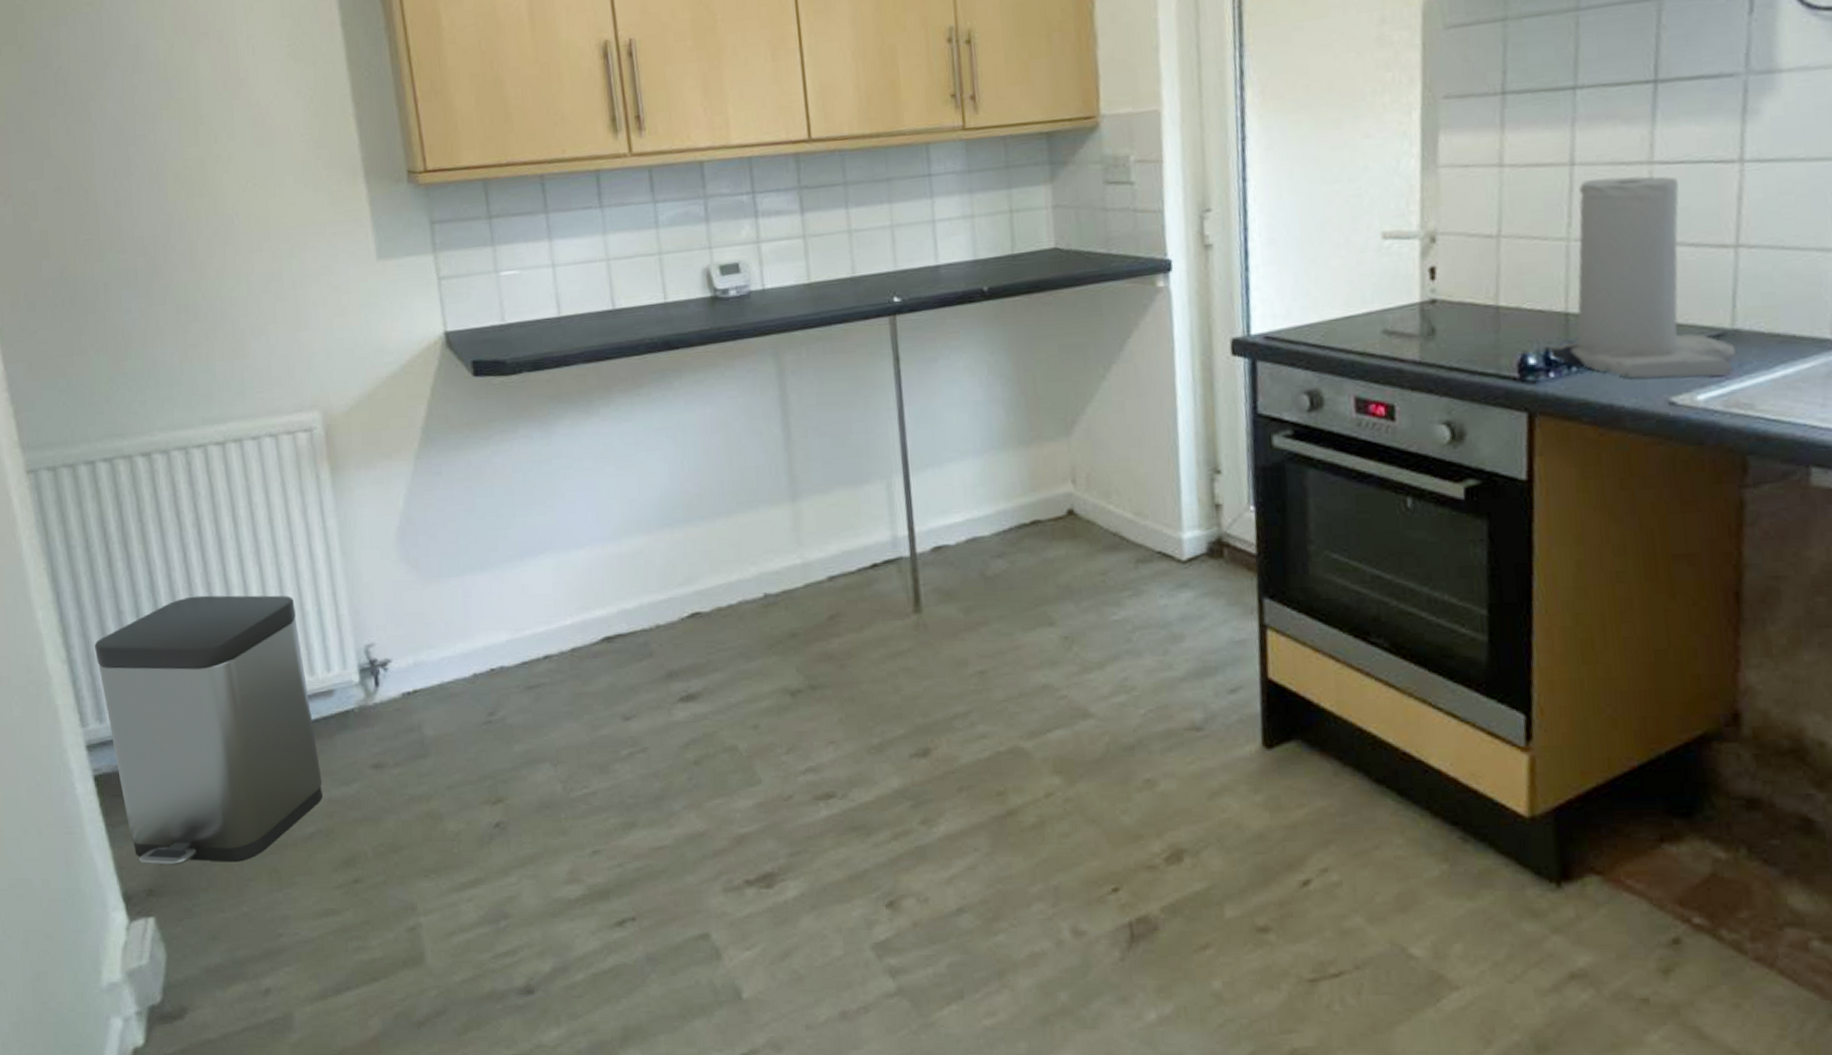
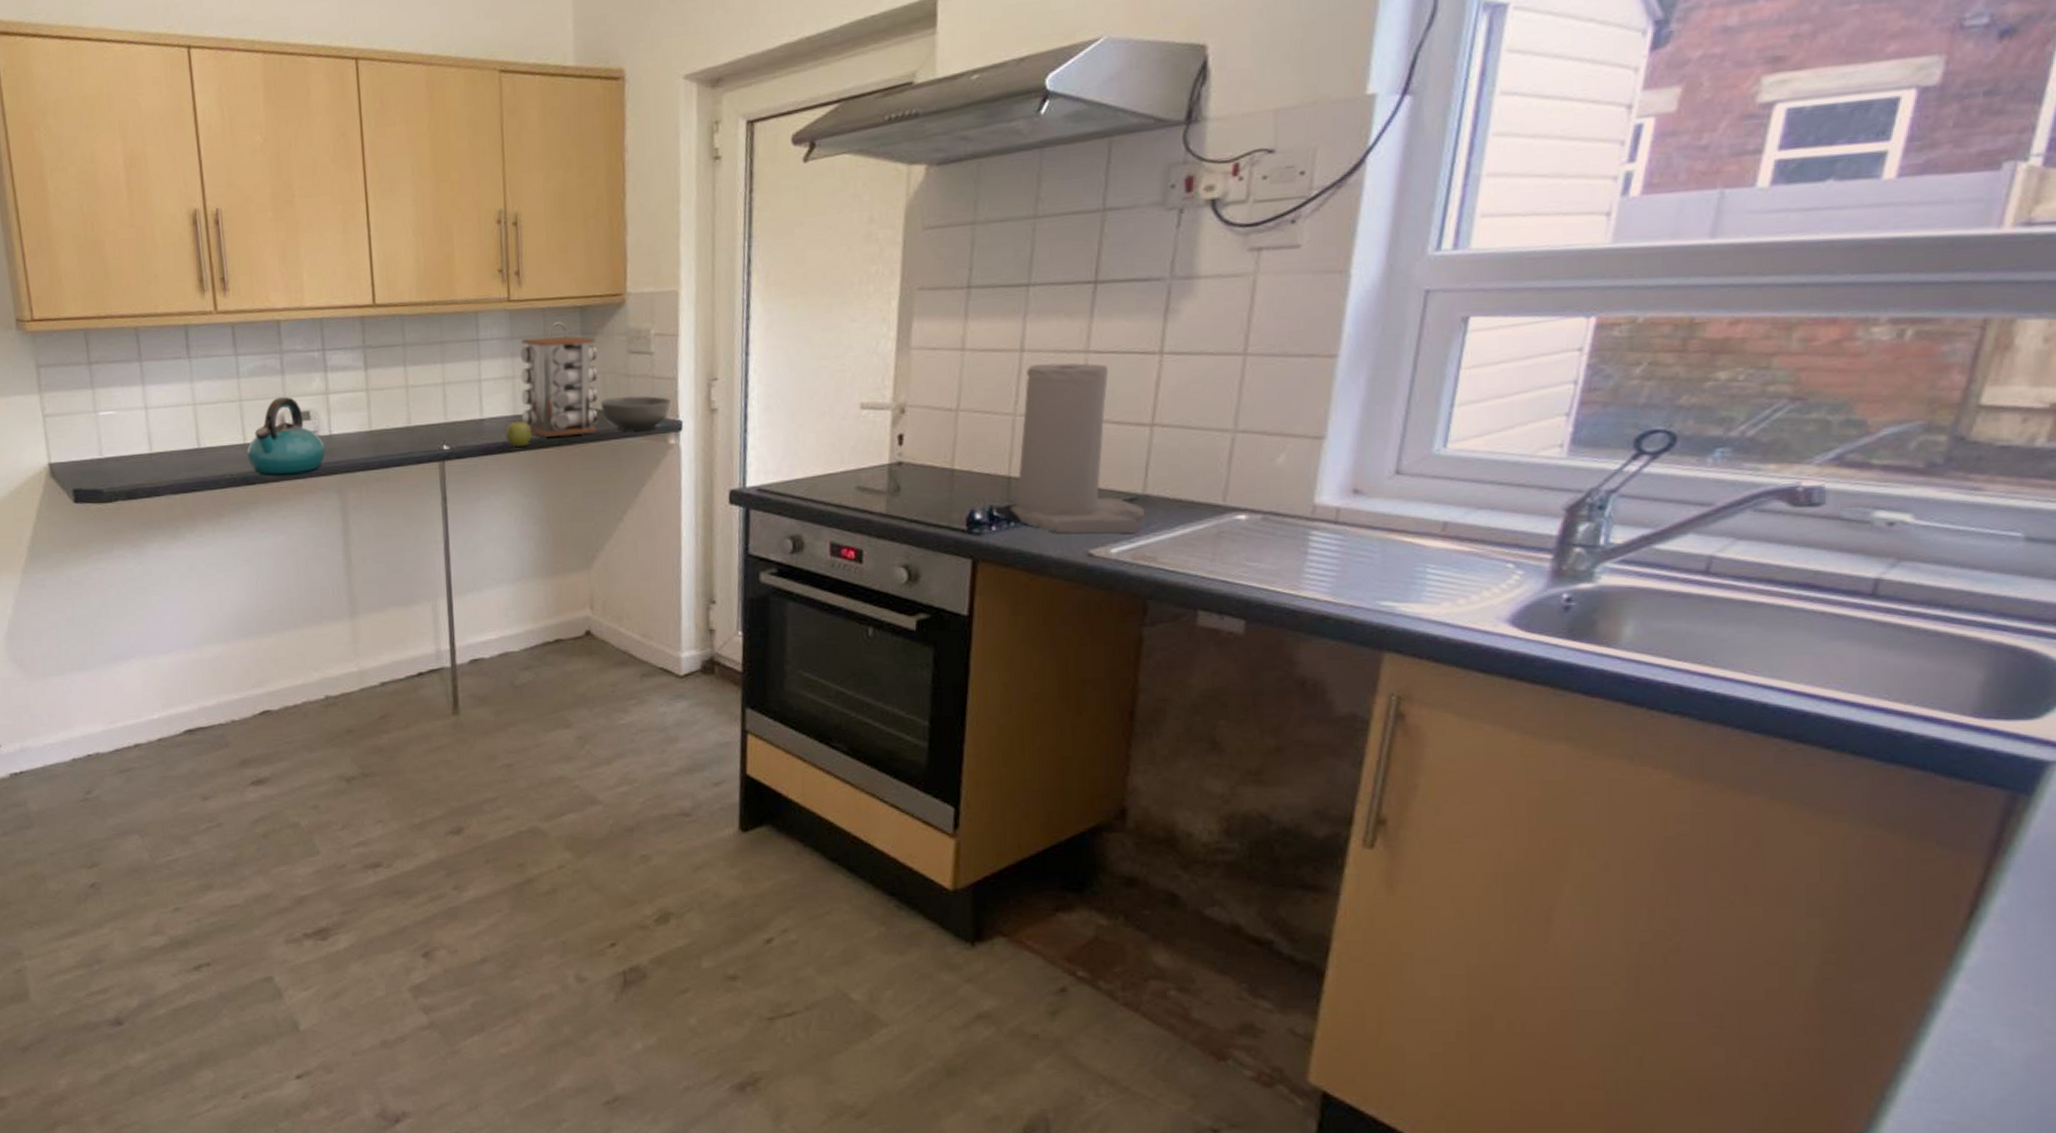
kettle: none [668,247,759,339] -> present [246,396,326,477]
fruit: none [966,265,996,296] -> present [506,420,532,447]
spice rack: none [979,150,1072,284] -> present [520,321,598,438]
bowl: none [1074,232,1159,274] -> present [600,396,672,431]

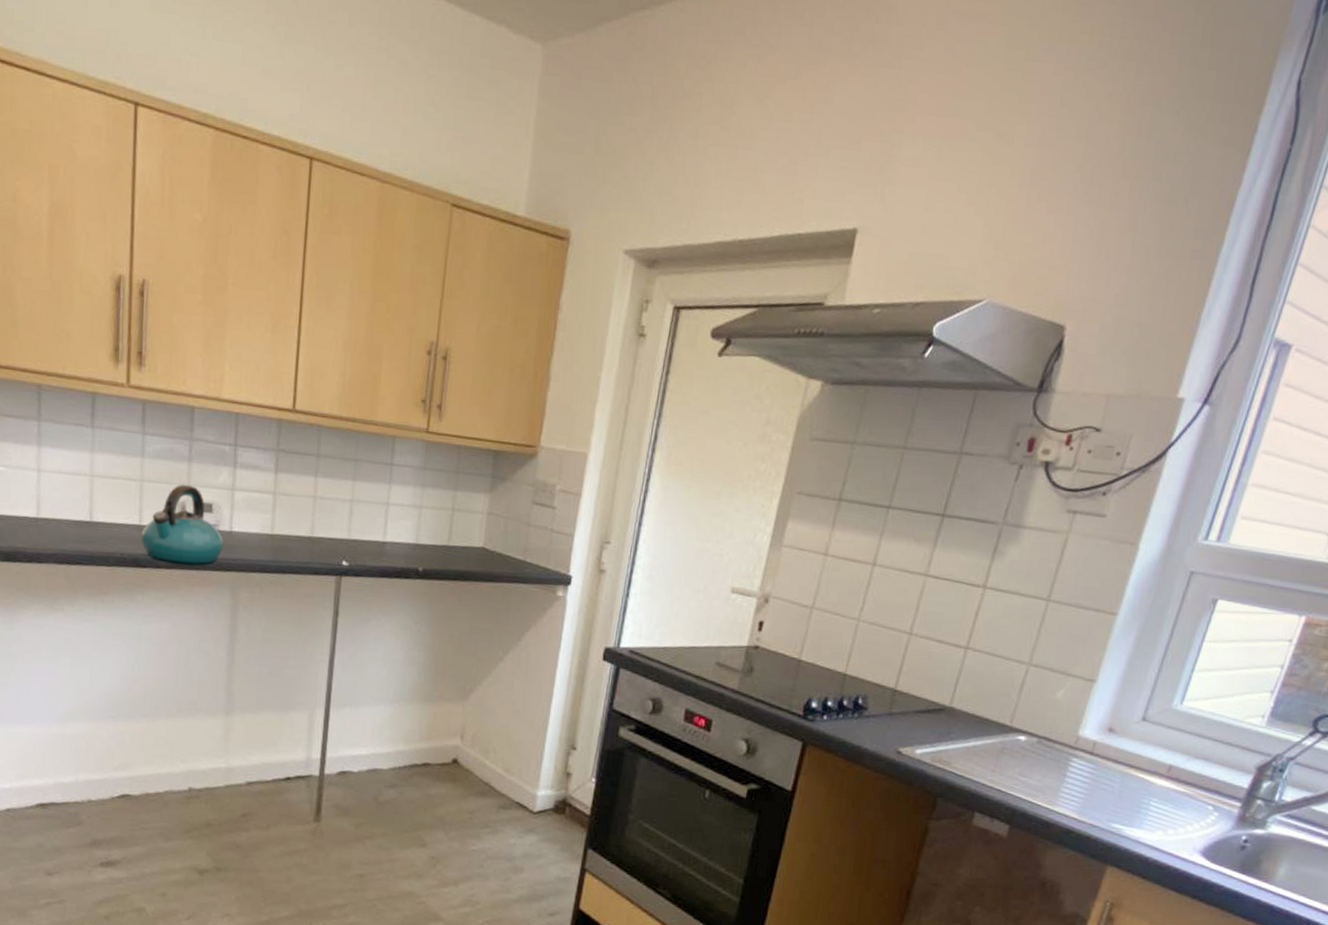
fruit: present [506,420,532,447] -> none [406,548,431,575]
spice rack: present [520,321,598,438] -> none [423,461,504,574]
bowl: present [600,396,672,431] -> none [499,542,566,579]
paper towel: present [993,363,1146,534] -> none [827,579,949,739]

